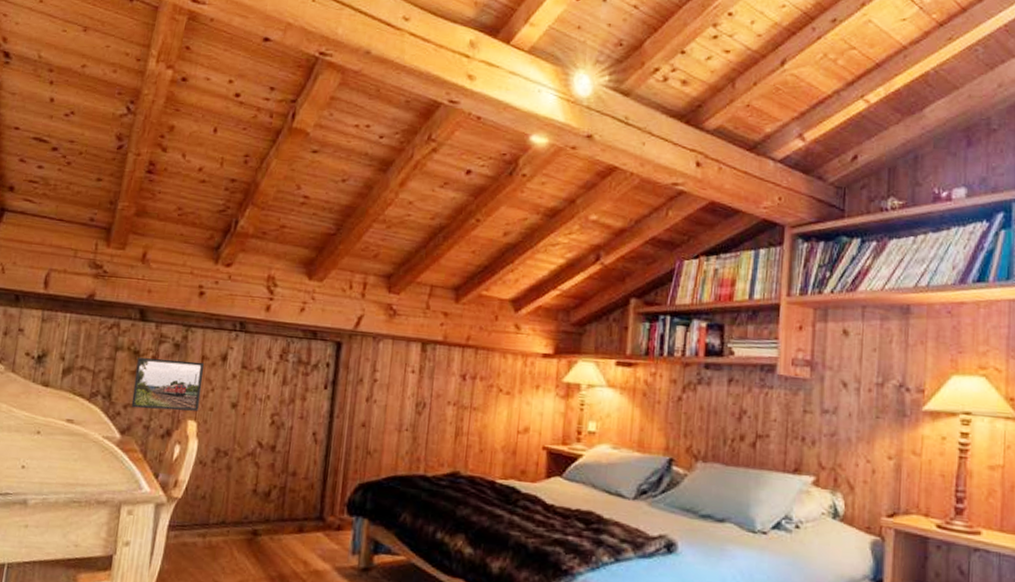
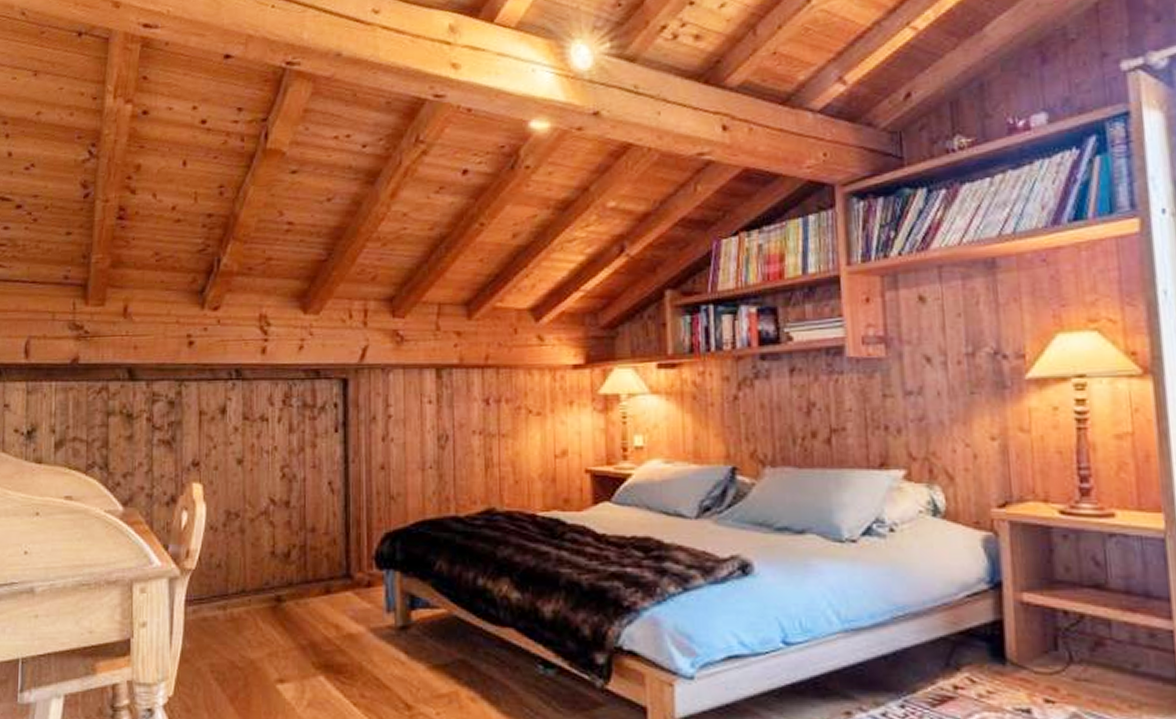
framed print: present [131,357,205,412] -> none [130,418,203,476]

